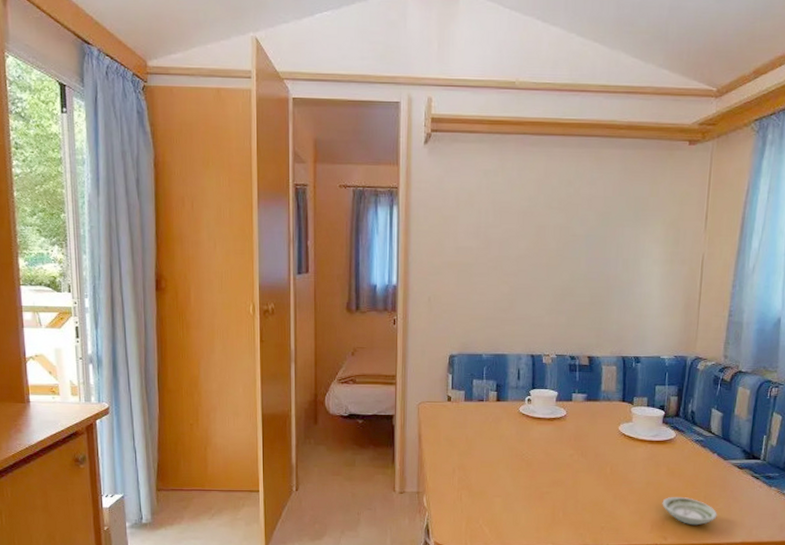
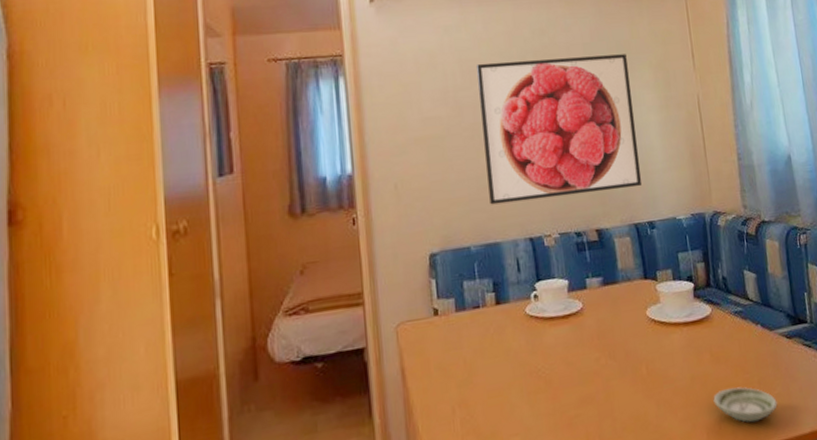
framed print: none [503,205,643,327] -> present [477,54,642,205]

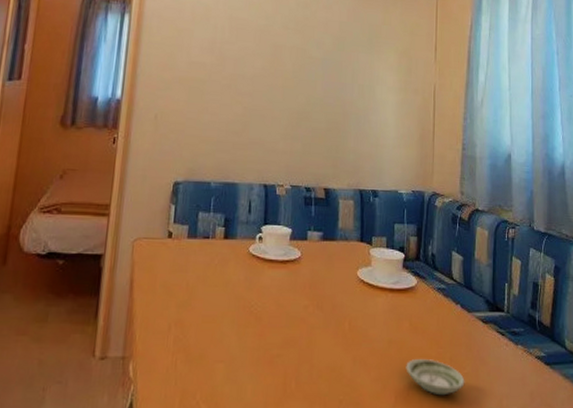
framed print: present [477,54,642,205] -> none [235,23,377,157]

